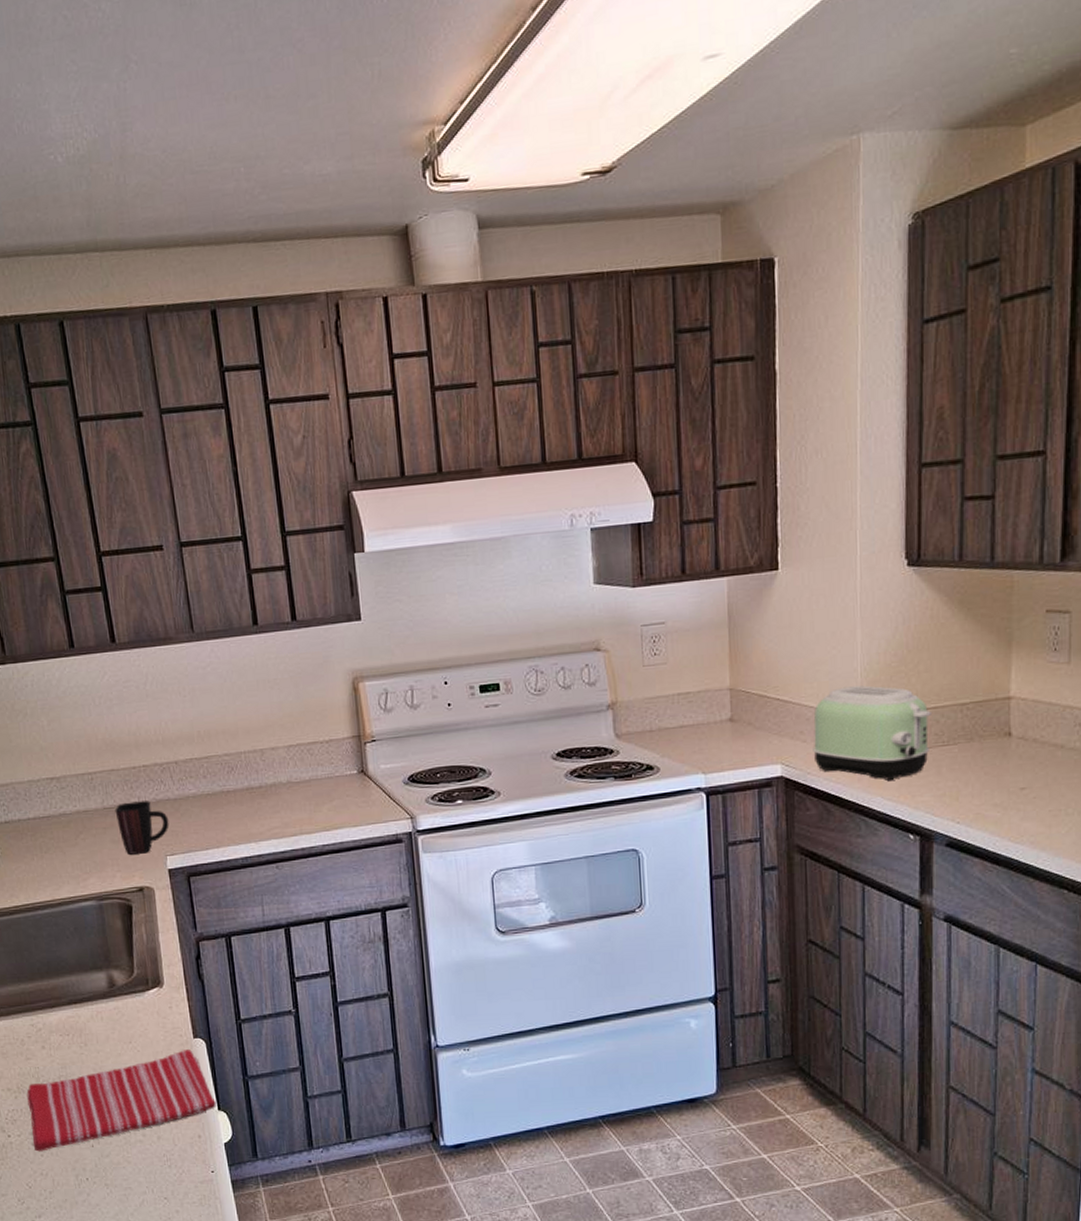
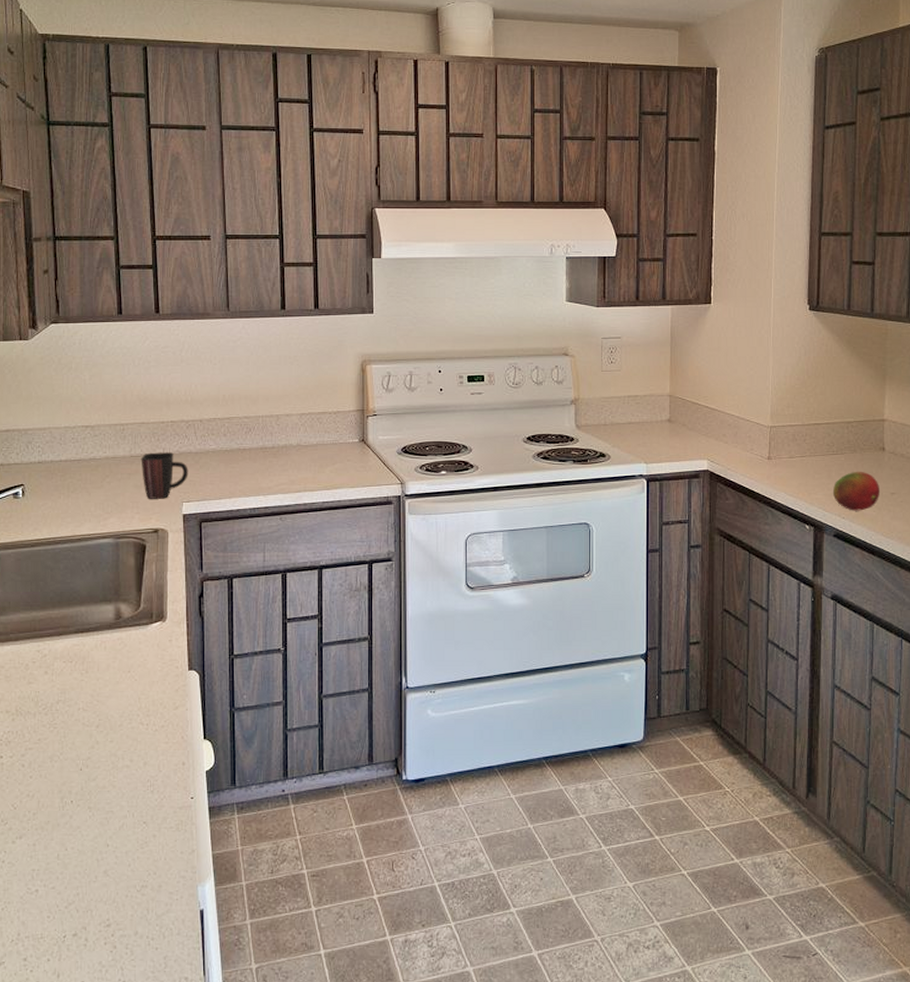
dish towel: present [26,1050,216,1152] -> none [23,681,202,773]
toaster: present [813,685,931,780] -> none [733,401,825,479]
fruit: none [943,763,1007,814] -> present [832,471,881,511]

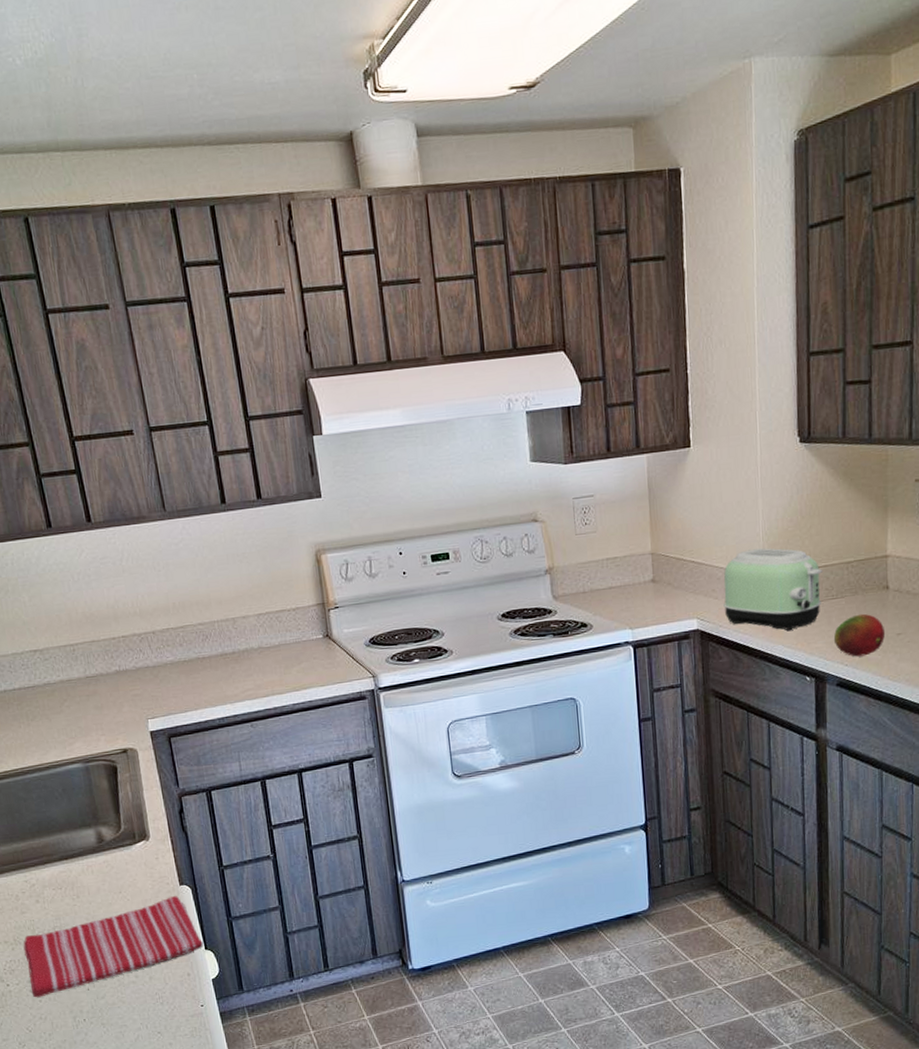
dish towel: none [23,681,202,773] -> present [23,896,203,998]
mug: present [140,452,188,499] -> none [97,669,150,719]
toaster: none [733,401,825,479] -> present [723,548,822,630]

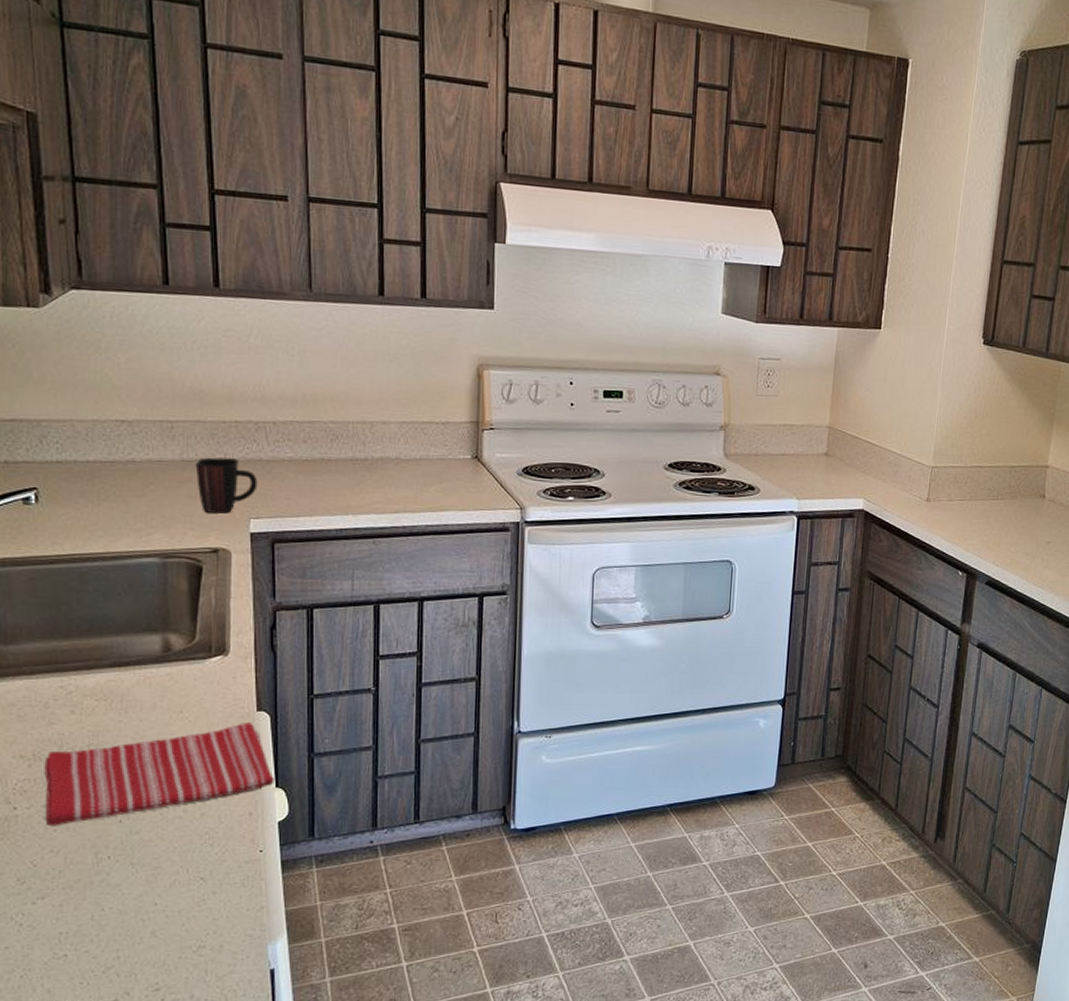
mug: none [97,669,150,719] -> present [195,457,258,514]
toaster: present [723,548,822,630] -> none [891,439,987,523]
fruit: present [833,613,886,657] -> none [988,517,1037,559]

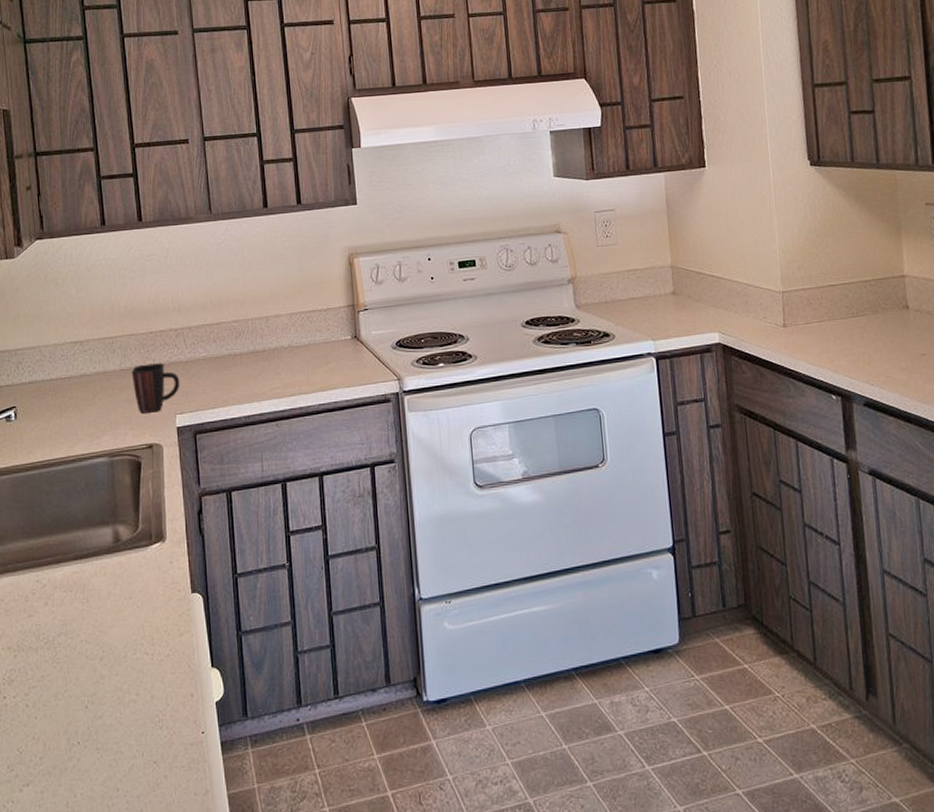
dish towel: present [44,723,274,826] -> none [26,605,210,714]

